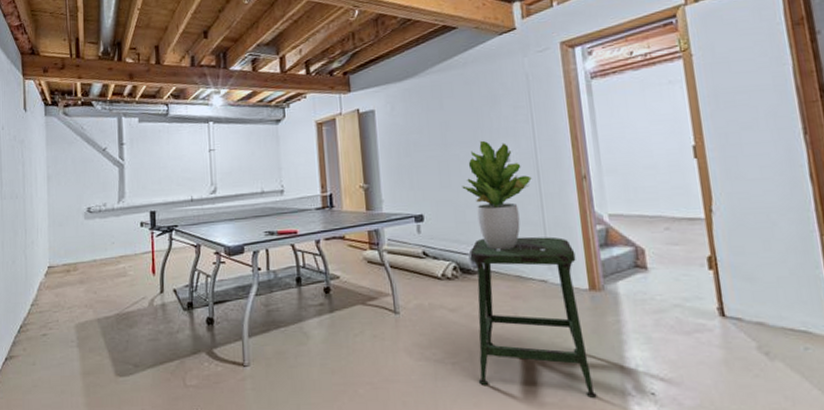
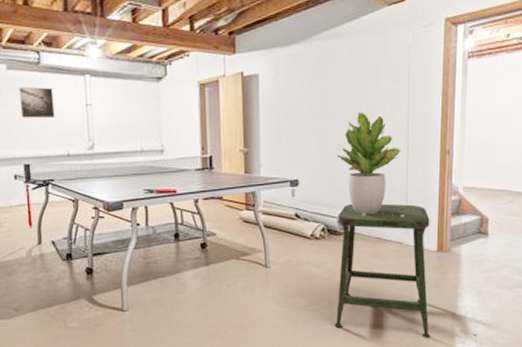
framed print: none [148,136,180,166] -> present [18,86,55,119]

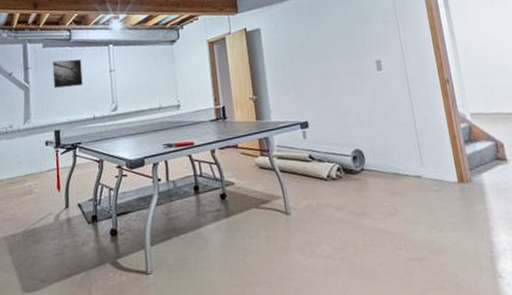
stool: present [334,203,431,338] -> none [351,136,472,282]
potted plant: present [336,112,401,215] -> none [341,52,402,151]

